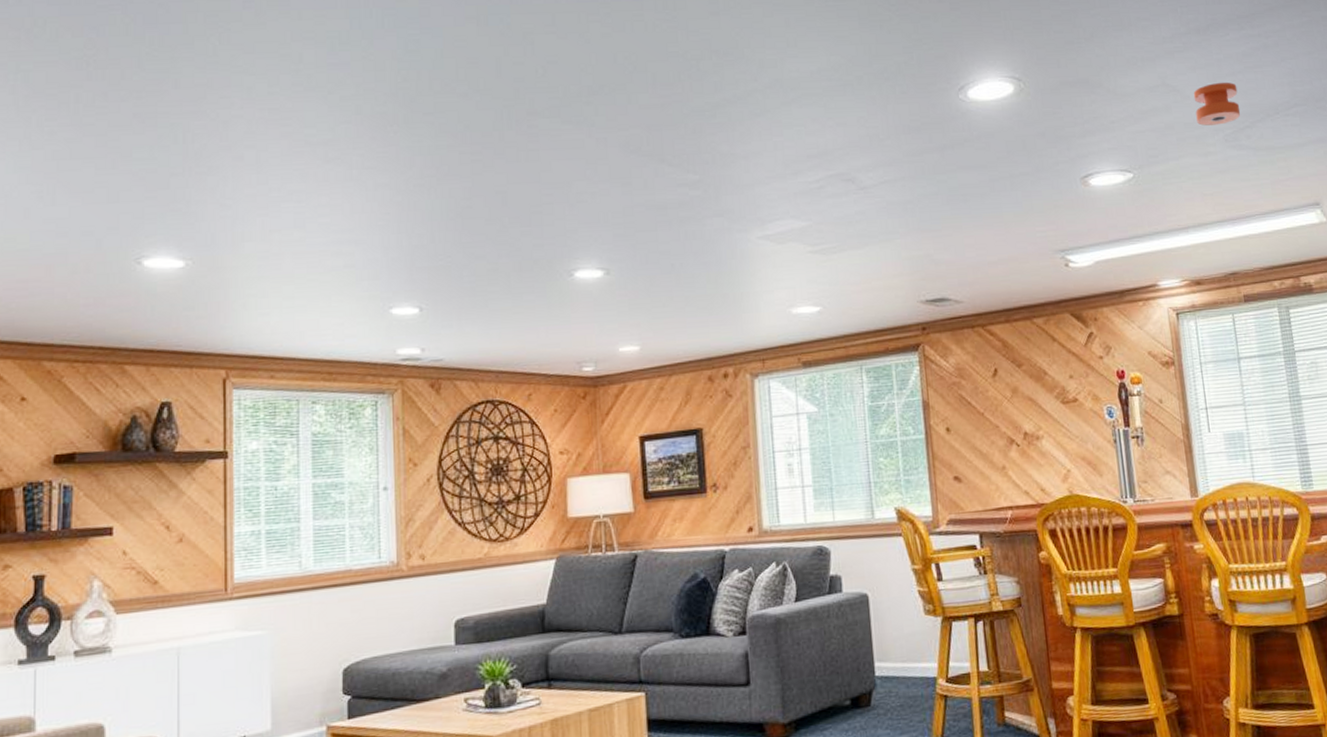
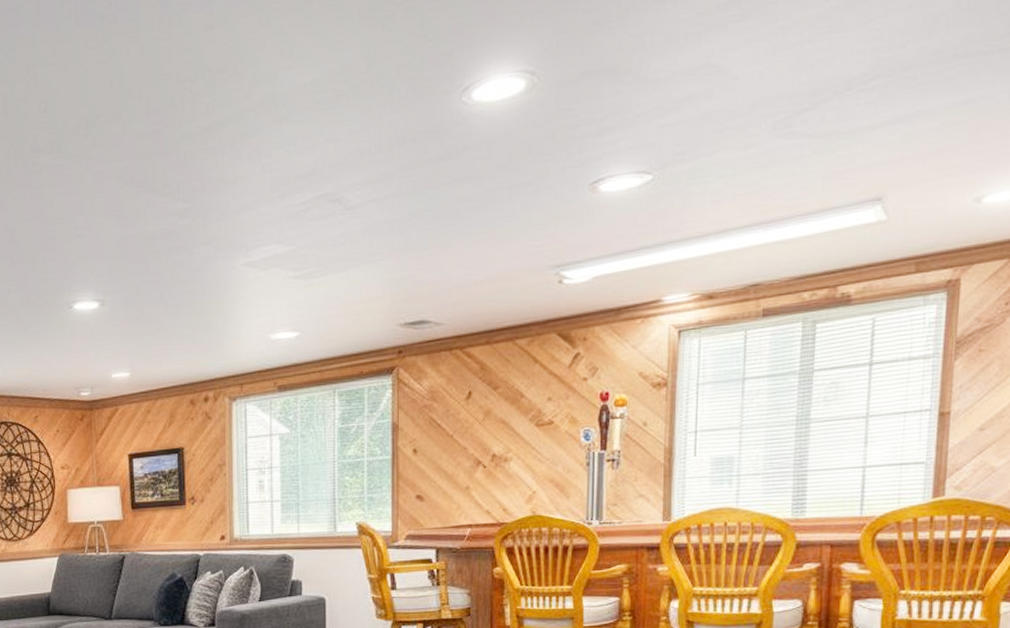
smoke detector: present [1193,82,1241,126] -> none [742,55,802,112]

